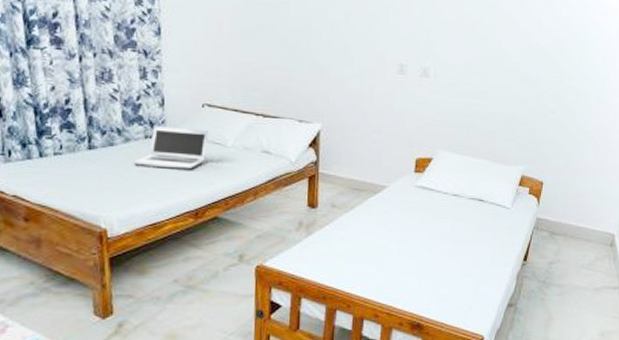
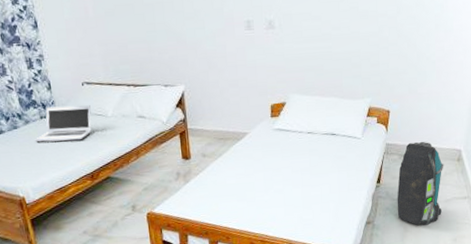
backpack: none [542,220,596,315] -> present [397,141,444,225]

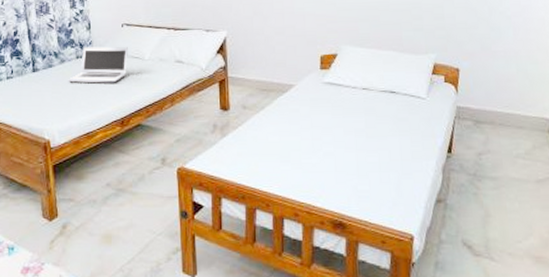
backpack: present [397,141,444,225] -> none [473,106,534,210]

